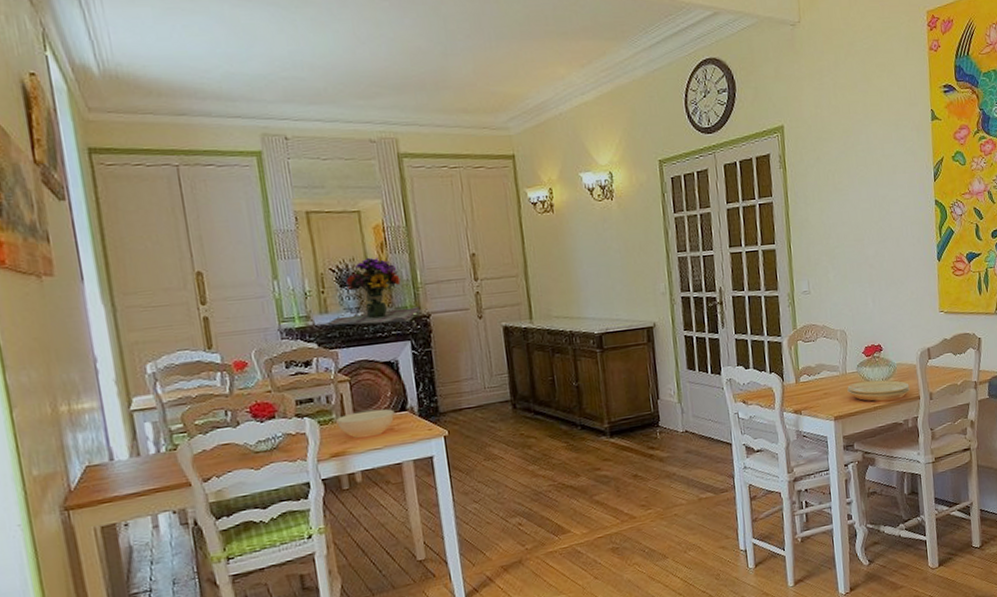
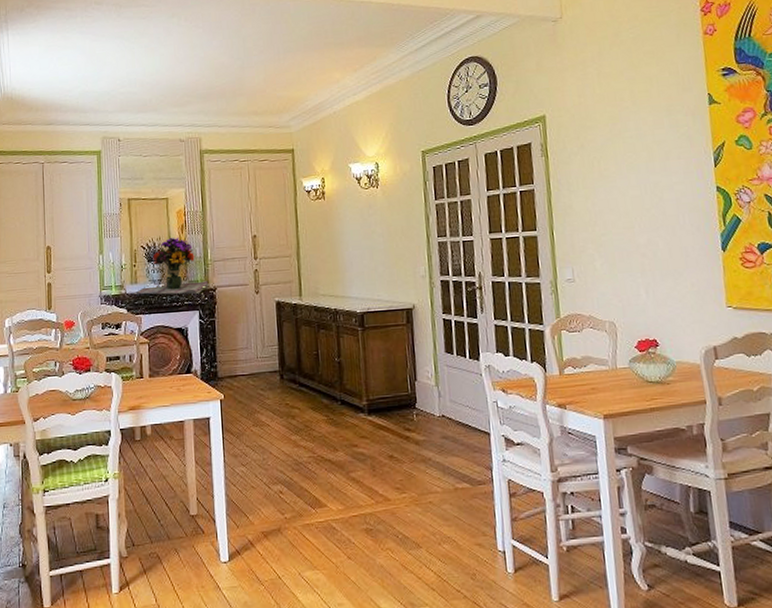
bowl: present [336,408,395,439] -> none [135,370,182,396]
plate: present [847,380,910,402] -> none [618,378,693,403]

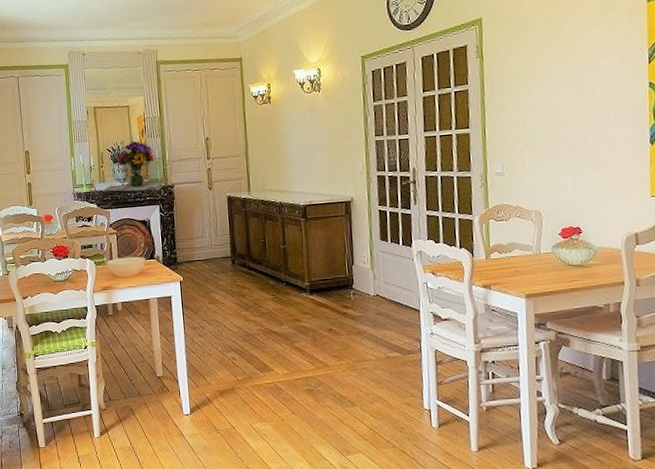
bowl: none [135,370,182,396] -> present [106,256,146,278]

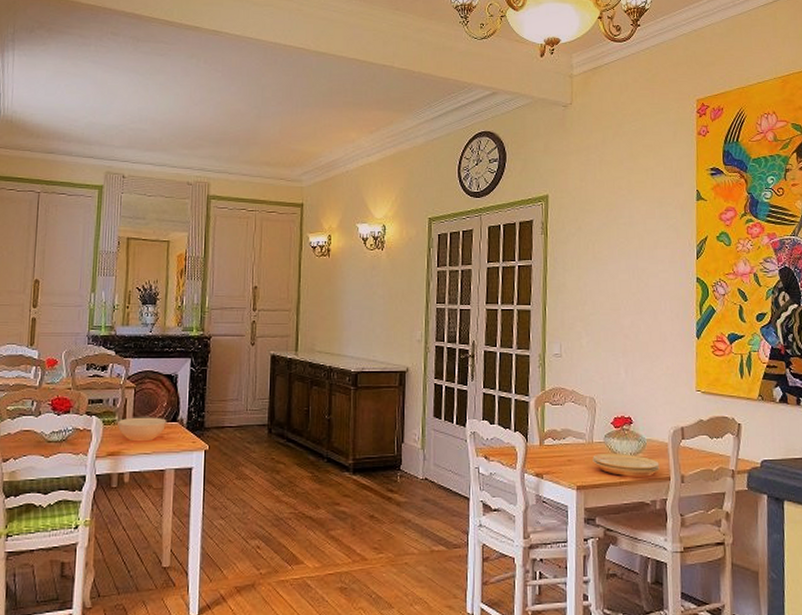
flower arrangement: present [101,139,169,192] -> none [123,279,205,341]
plate: none [541,262,612,284] -> present [592,454,660,477]

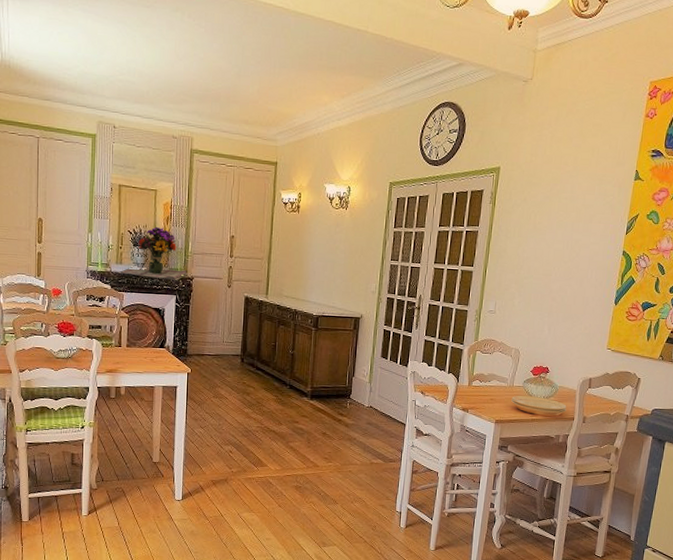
bowl: present [117,417,167,442] -> none [114,342,156,363]
flower arrangement: none [123,279,205,341] -> present [117,225,188,280]

